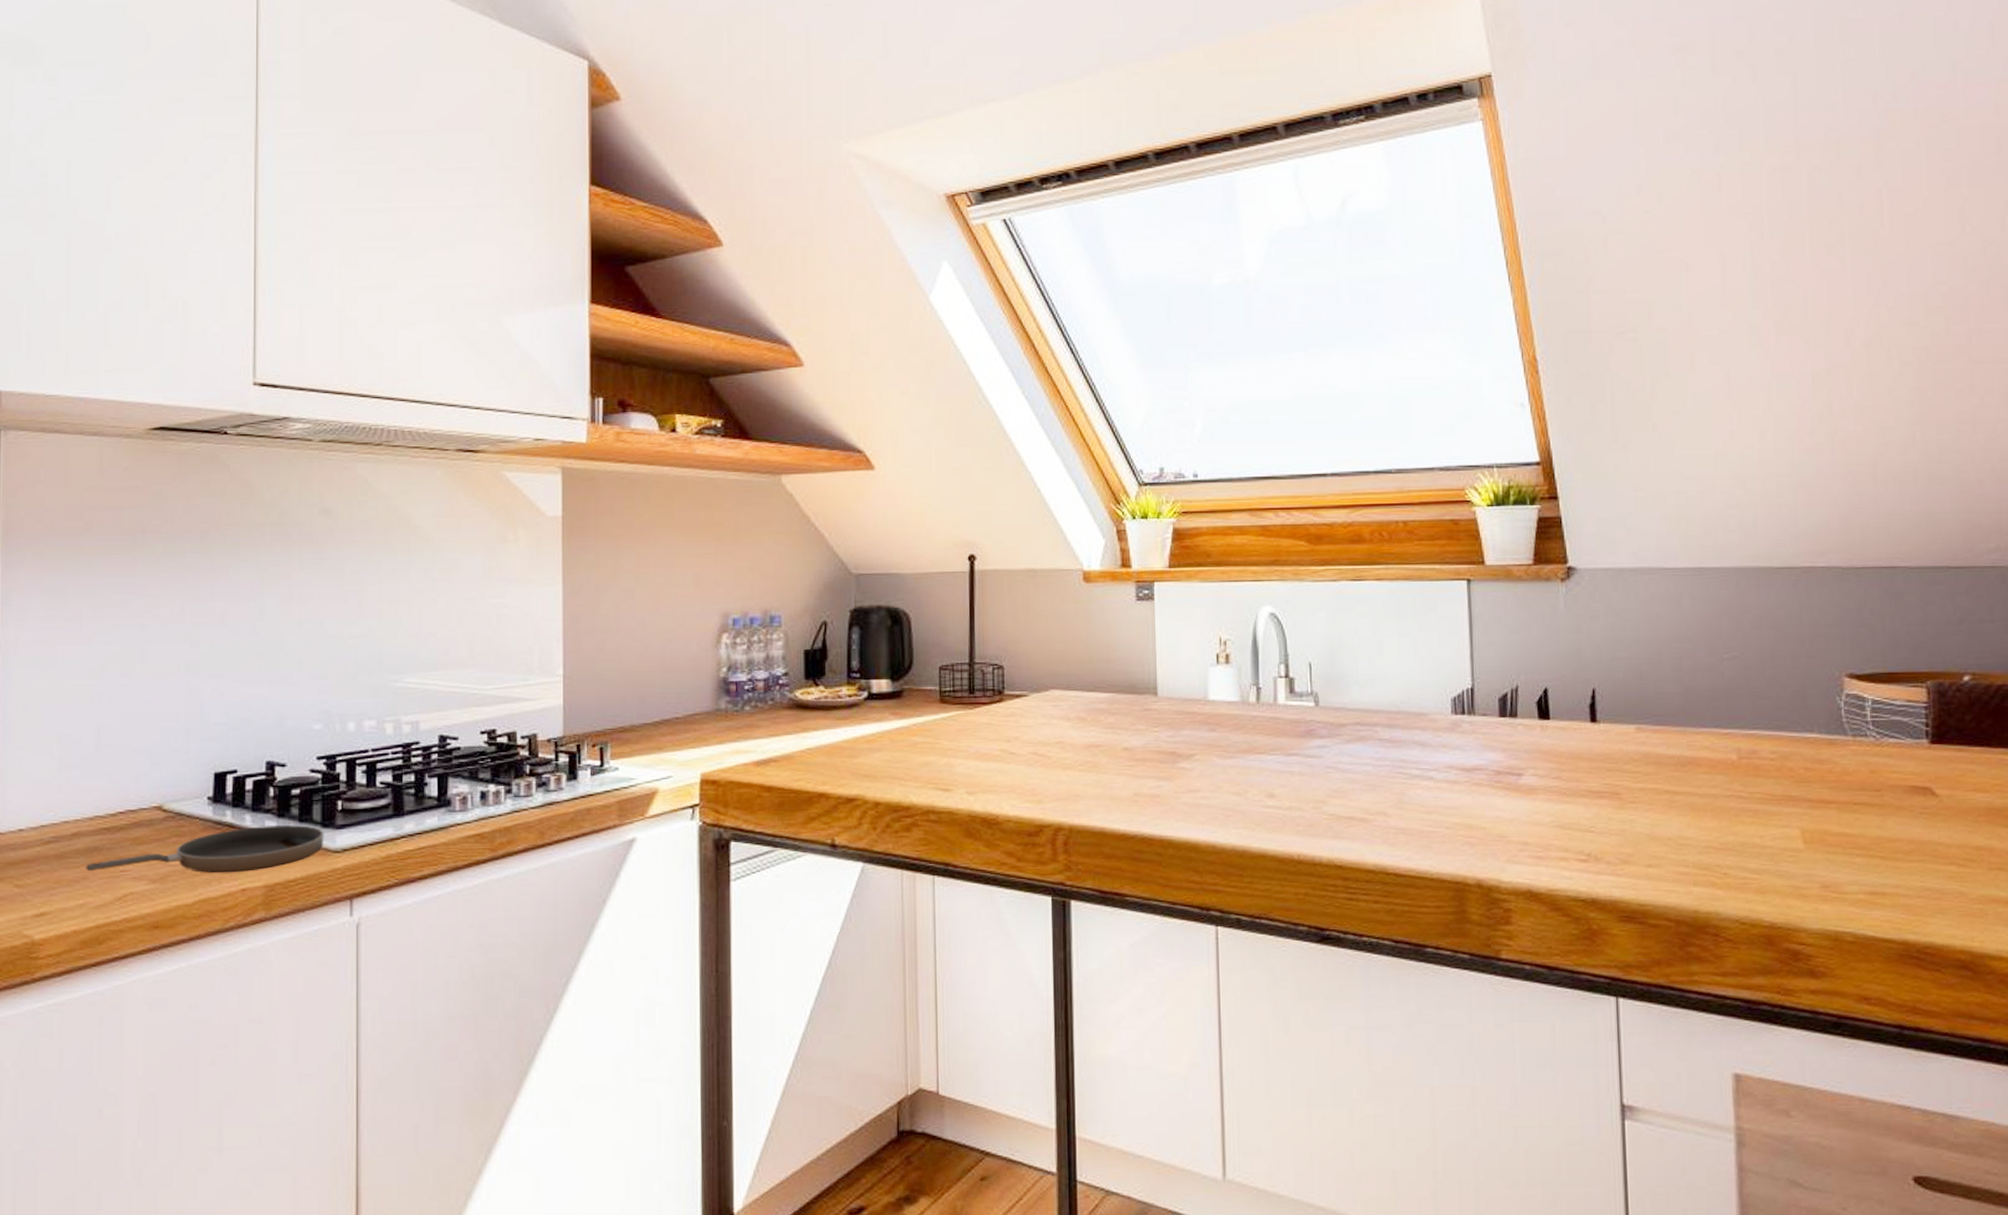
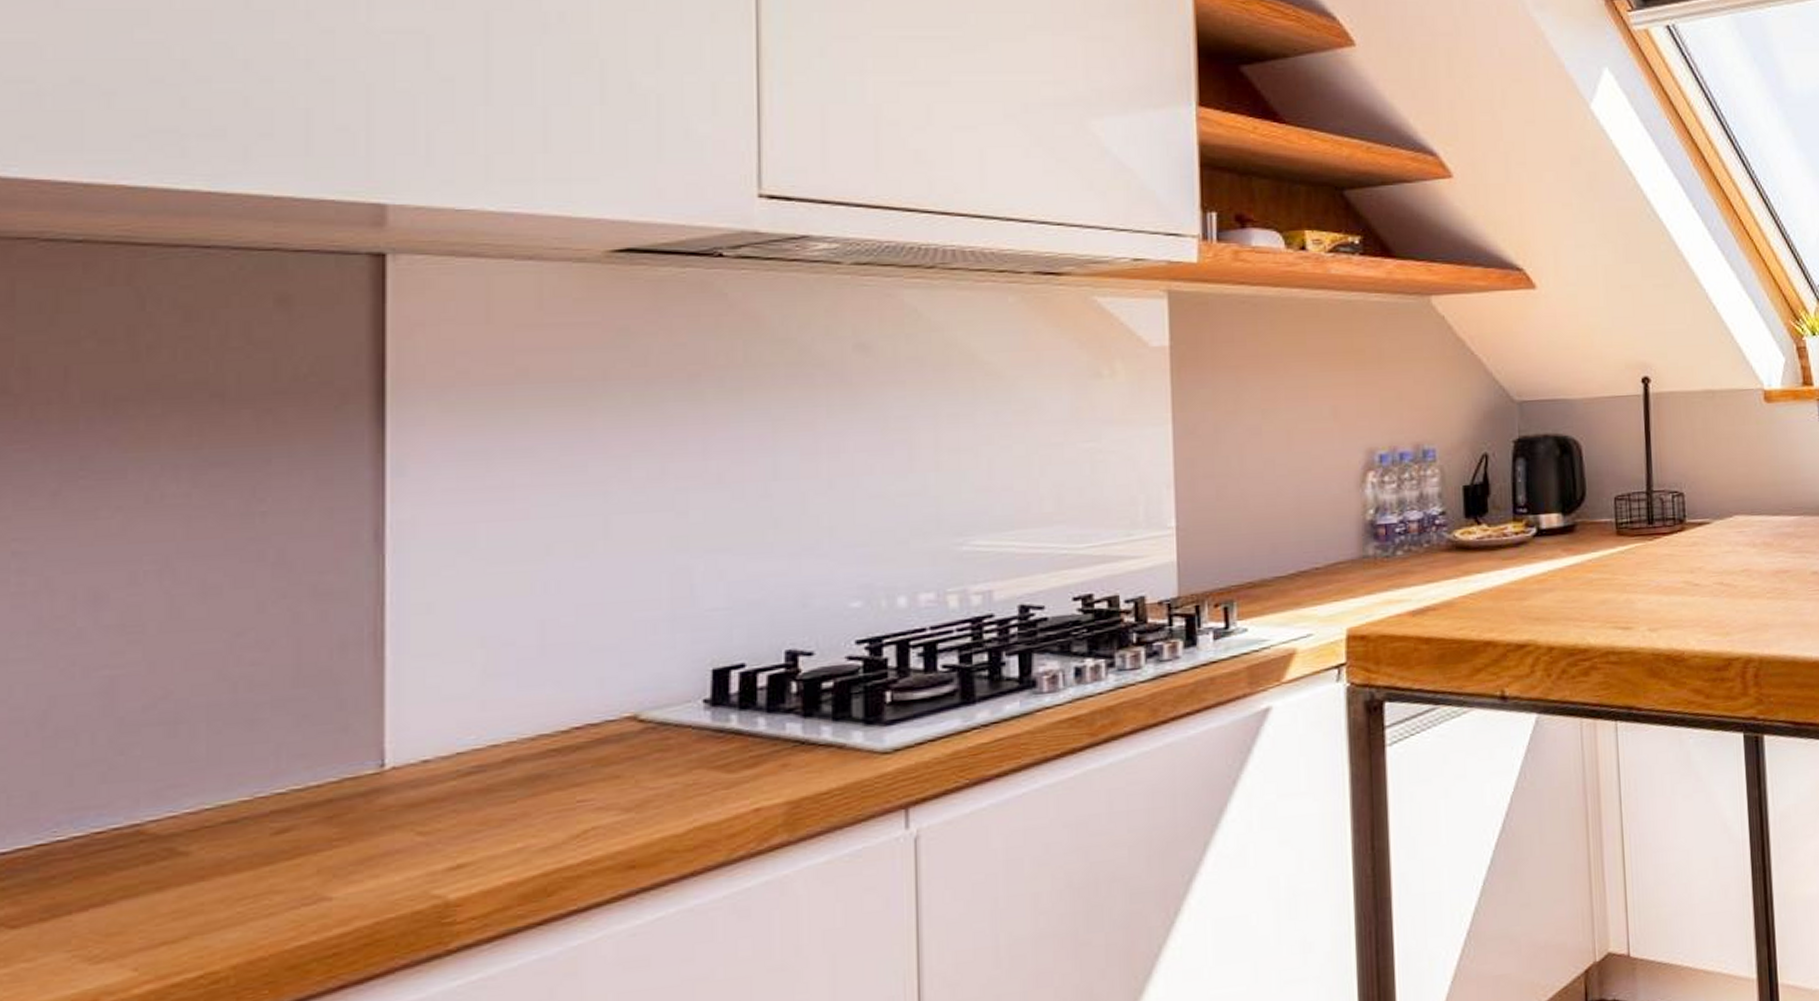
frying pan: present [85,824,324,873] -> none [524,724,868,807]

